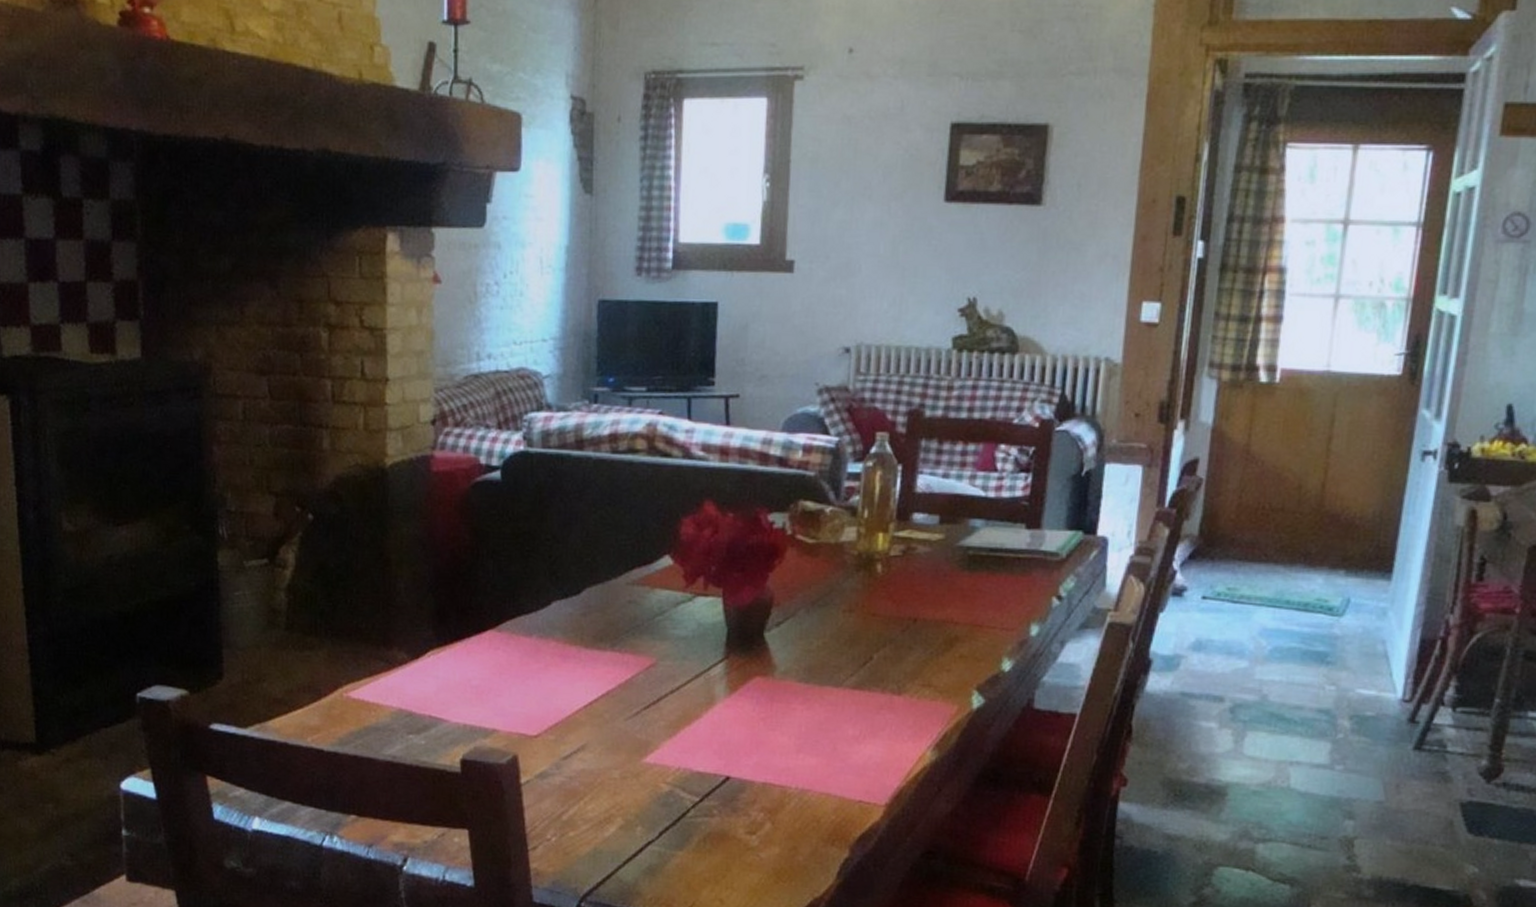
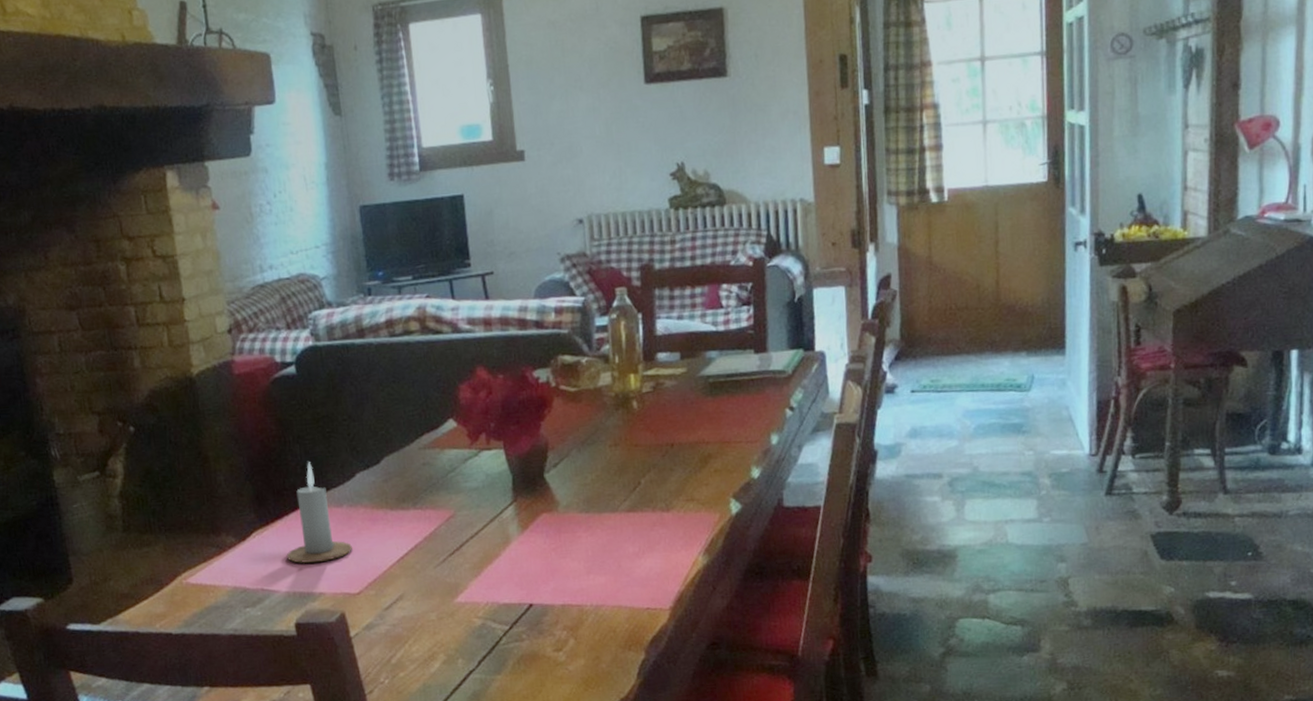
candle: none [461,581,537,695] -> present [286,462,353,563]

